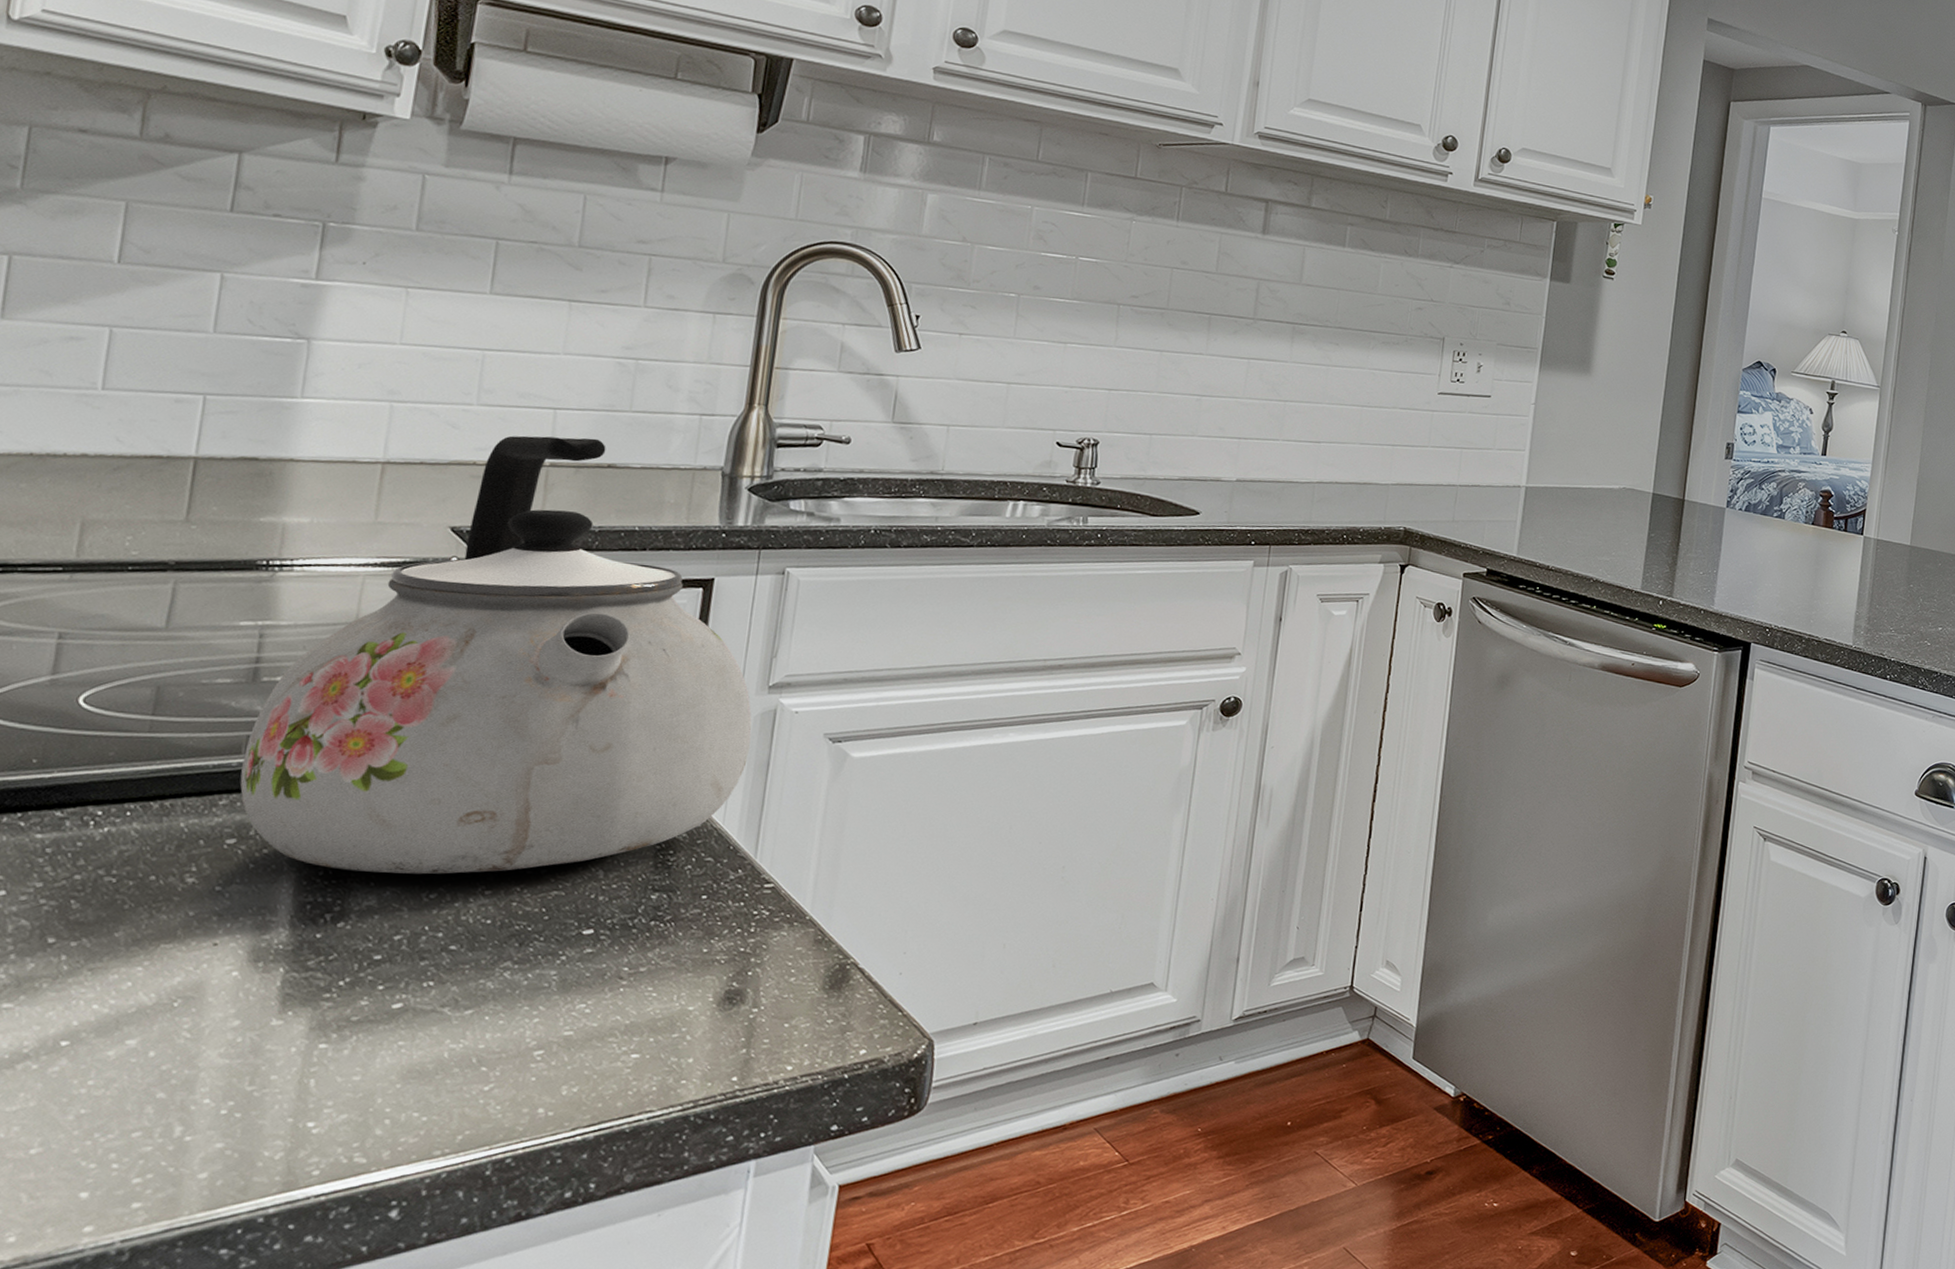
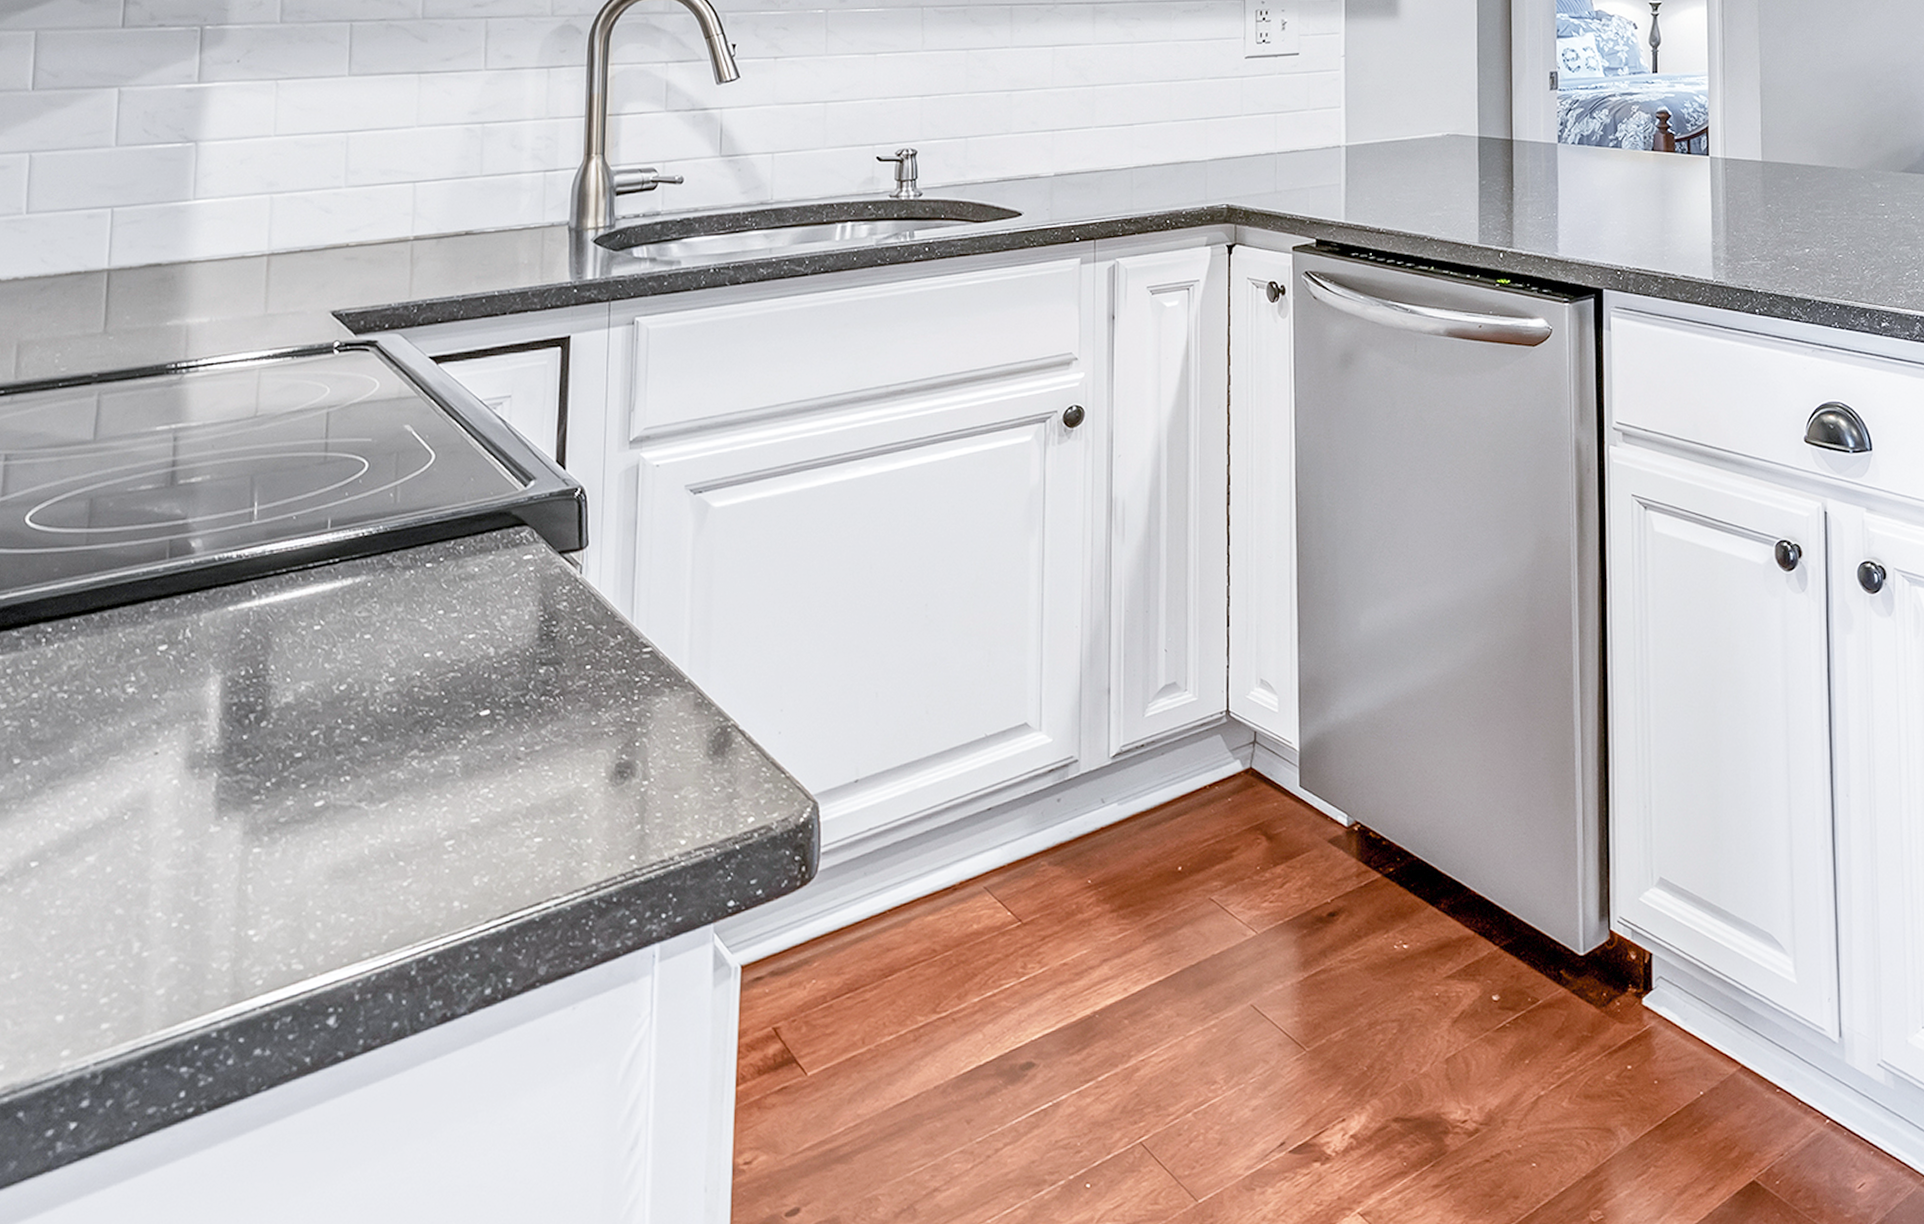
kettle: present [240,435,752,875] -> none [166,207,618,668]

